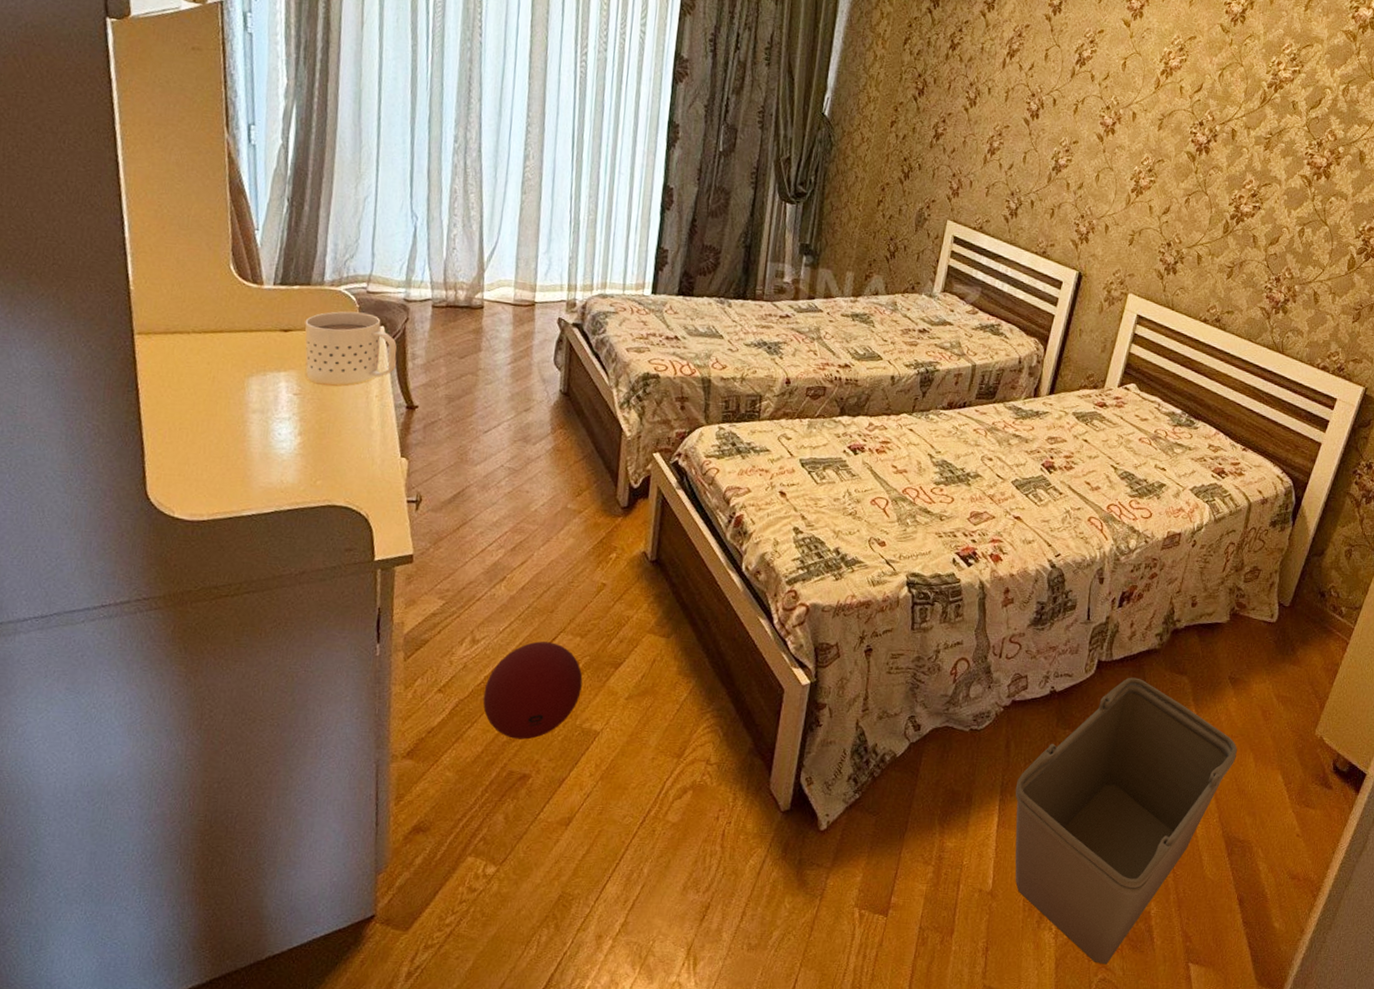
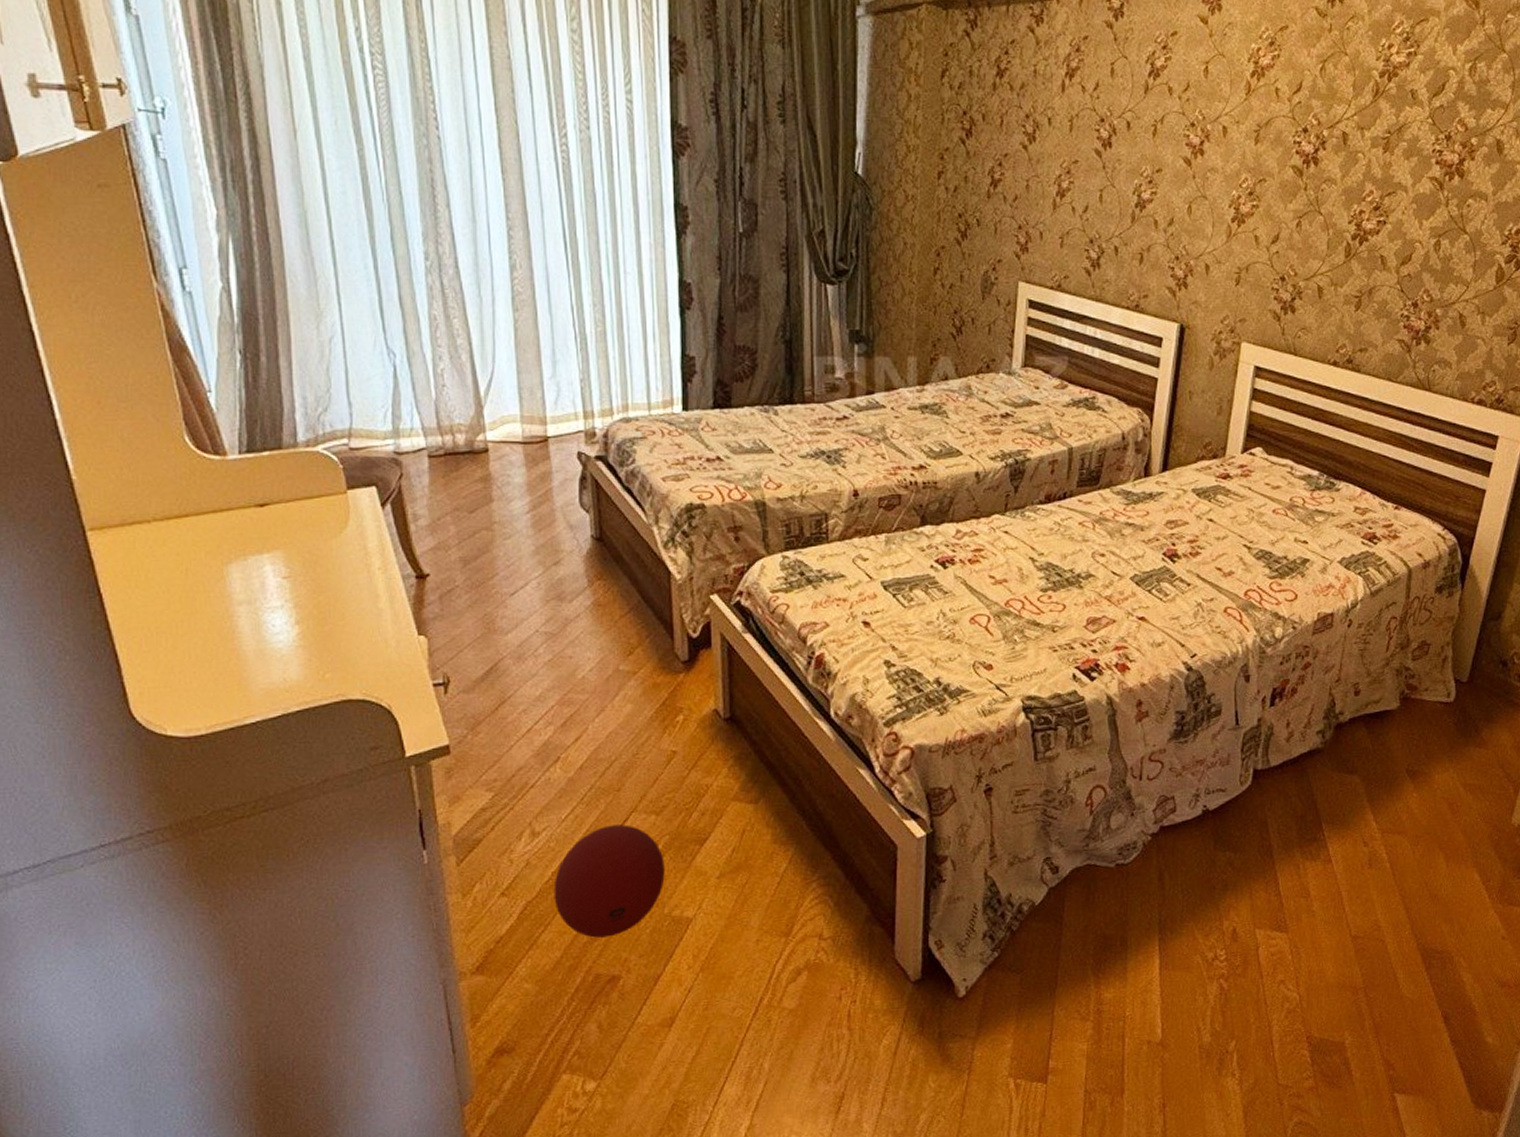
mug: present [304,311,398,387] -> none [282,473,396,564]
bicycle basket: present [1015,677,1237,965] -> none [1175,783,1424,1107]

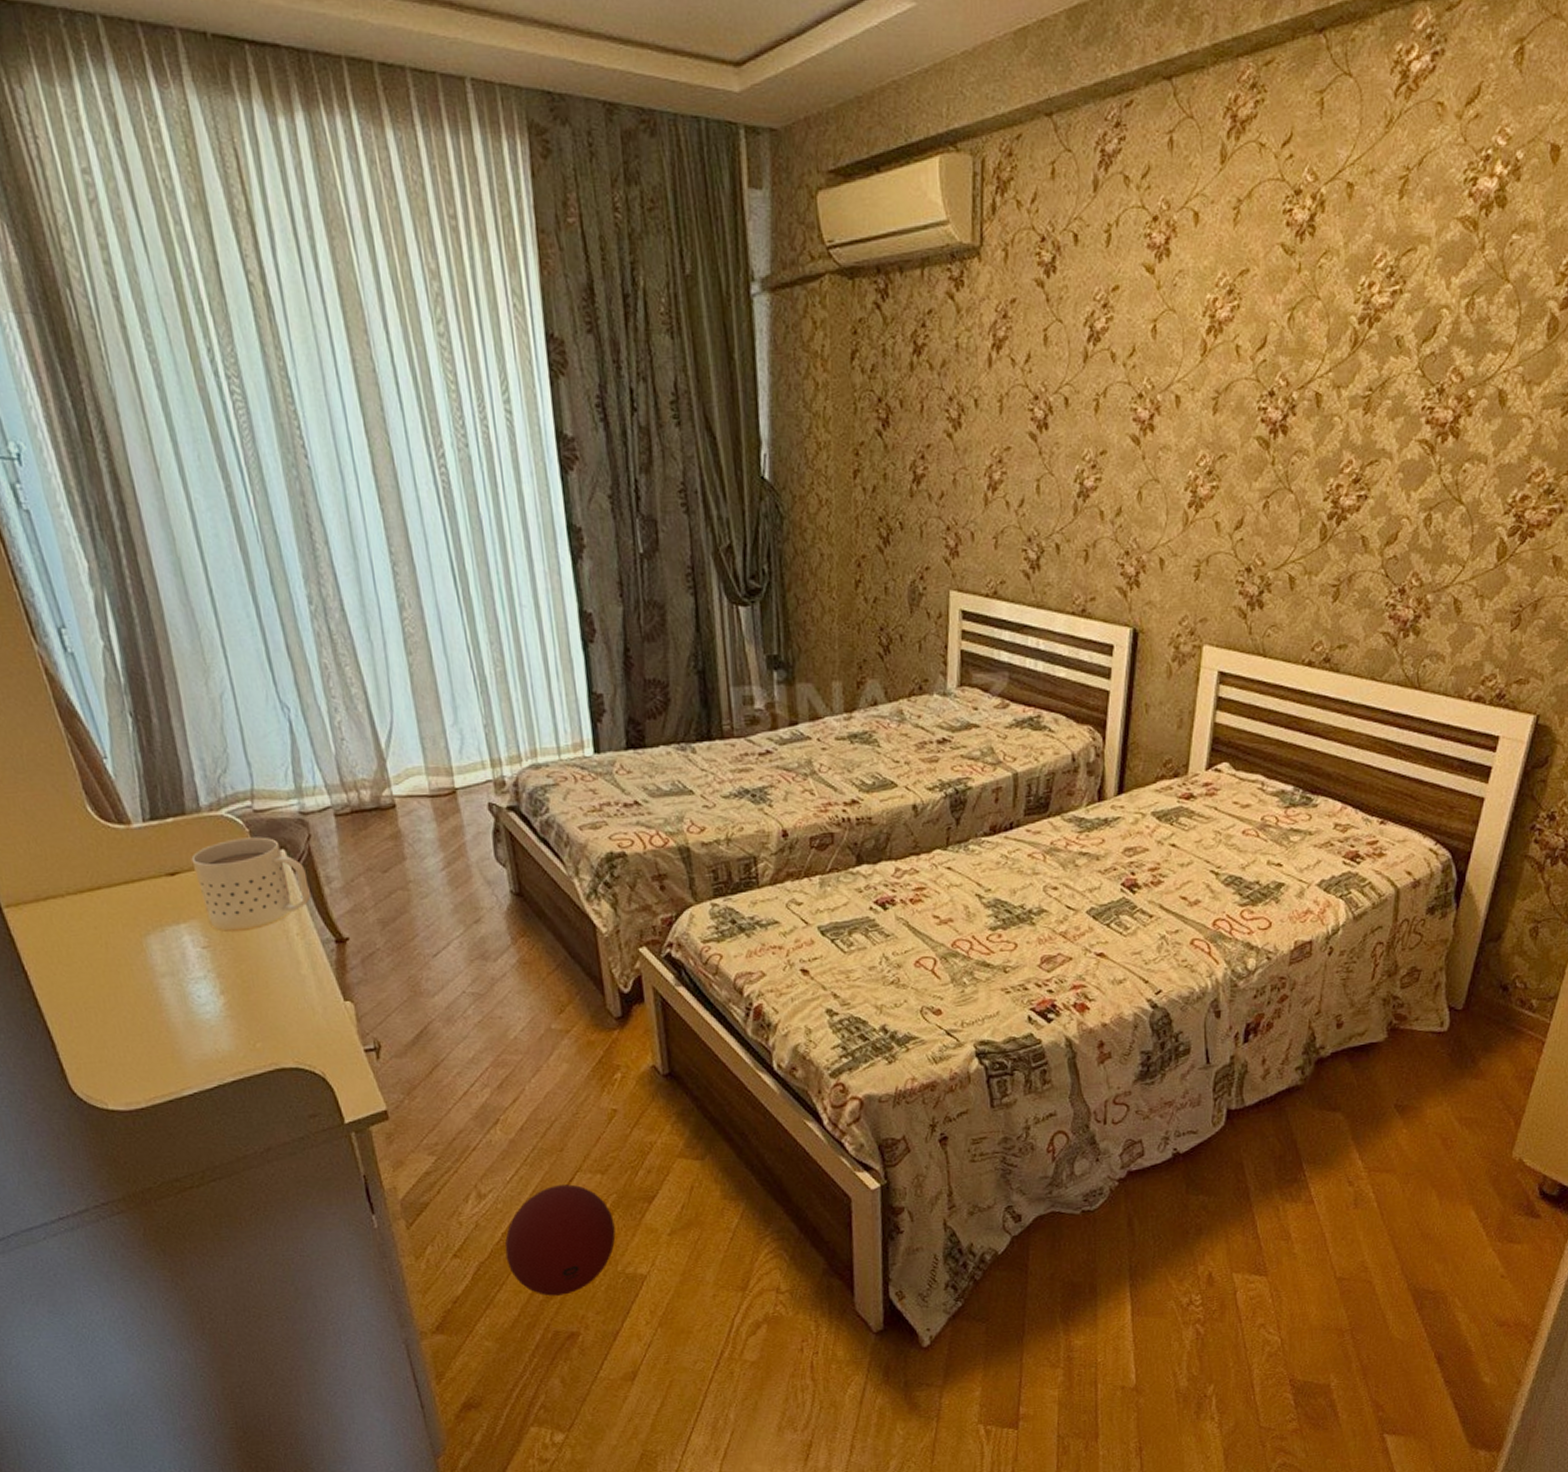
mug: none [282,473,396,564] -> present [191,837,311,933]

